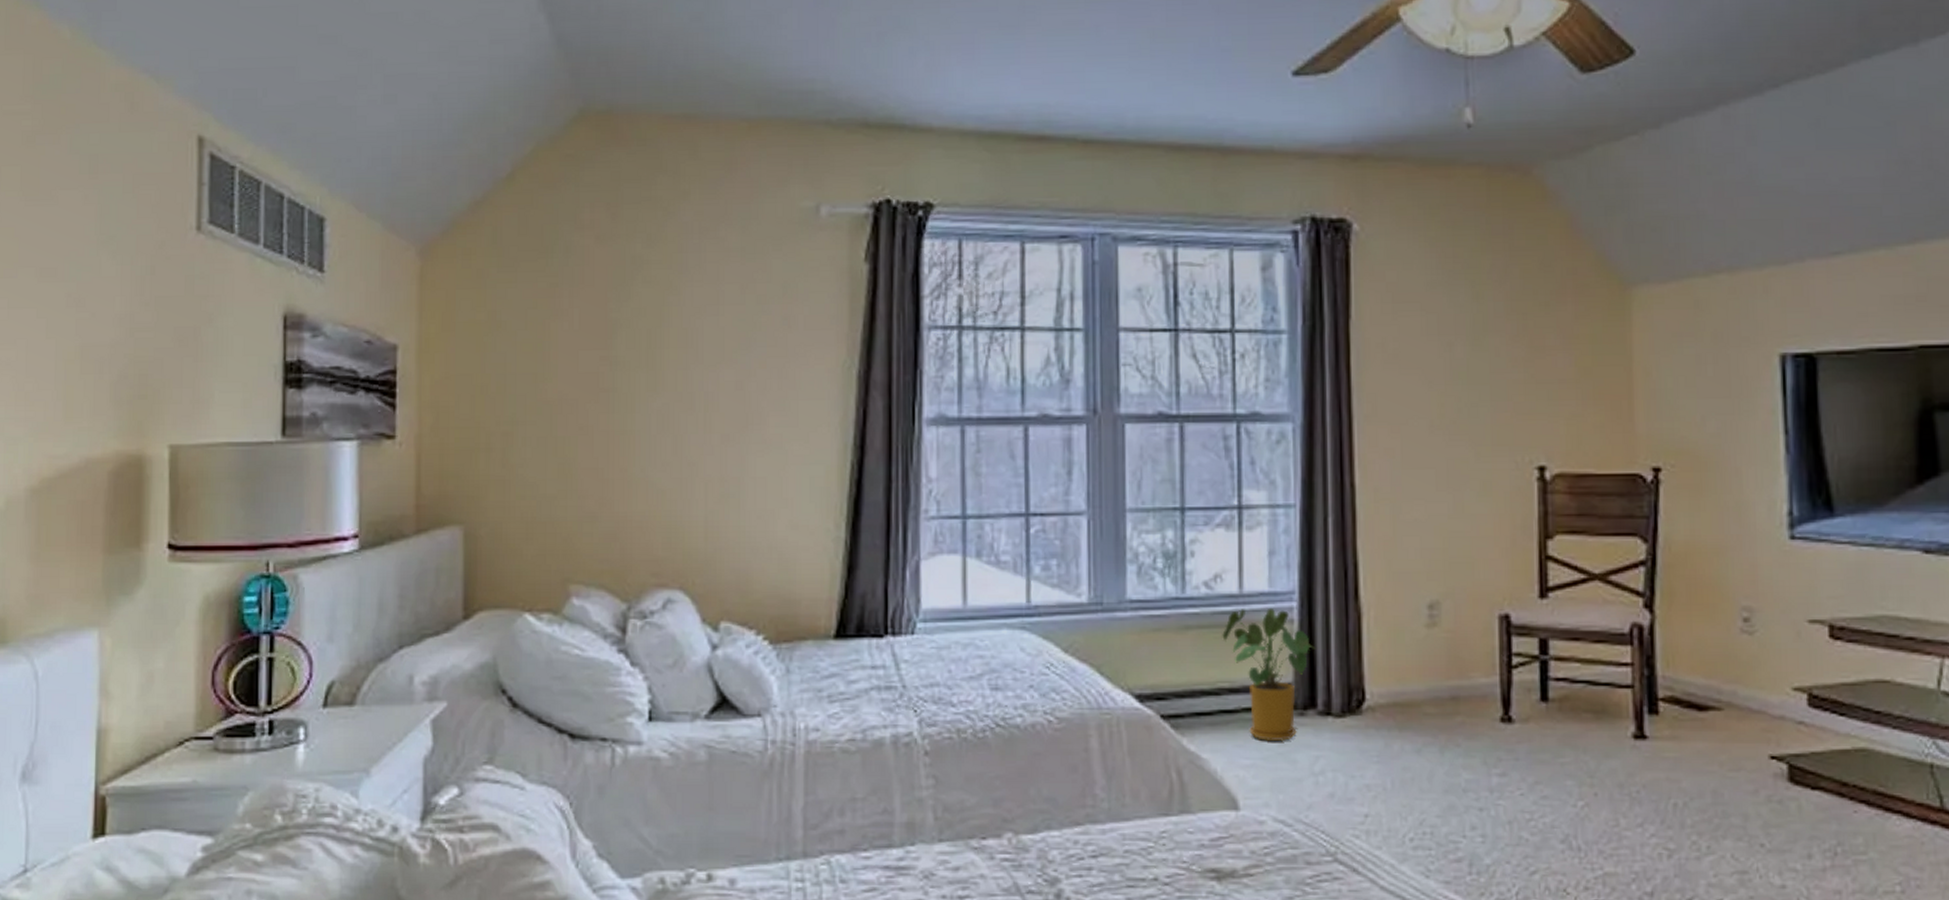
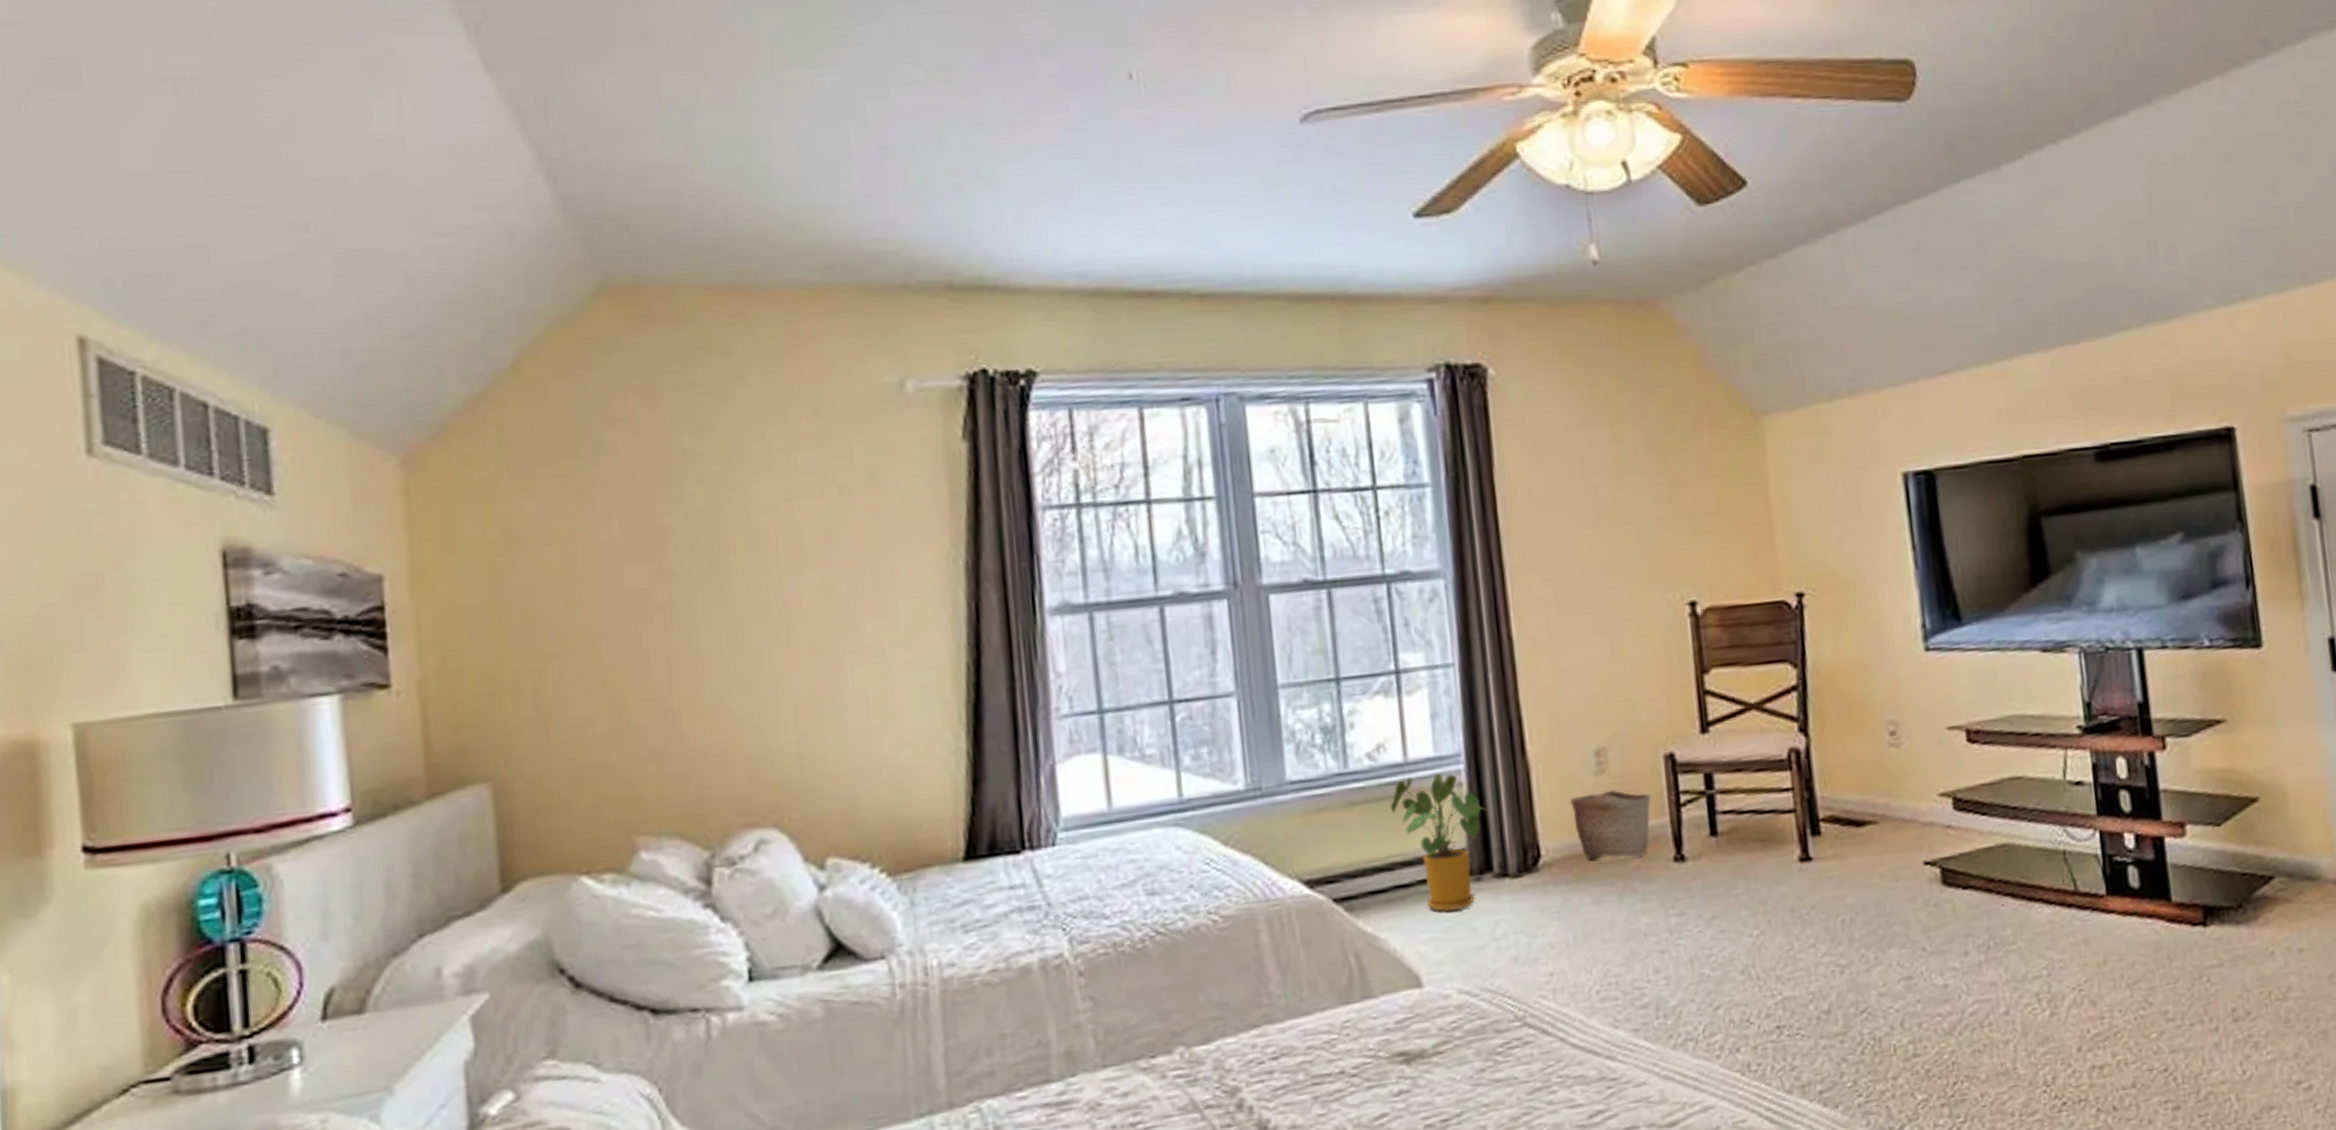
basket: none [1398,643,1482,713] -> present [1569,789,1652,861]

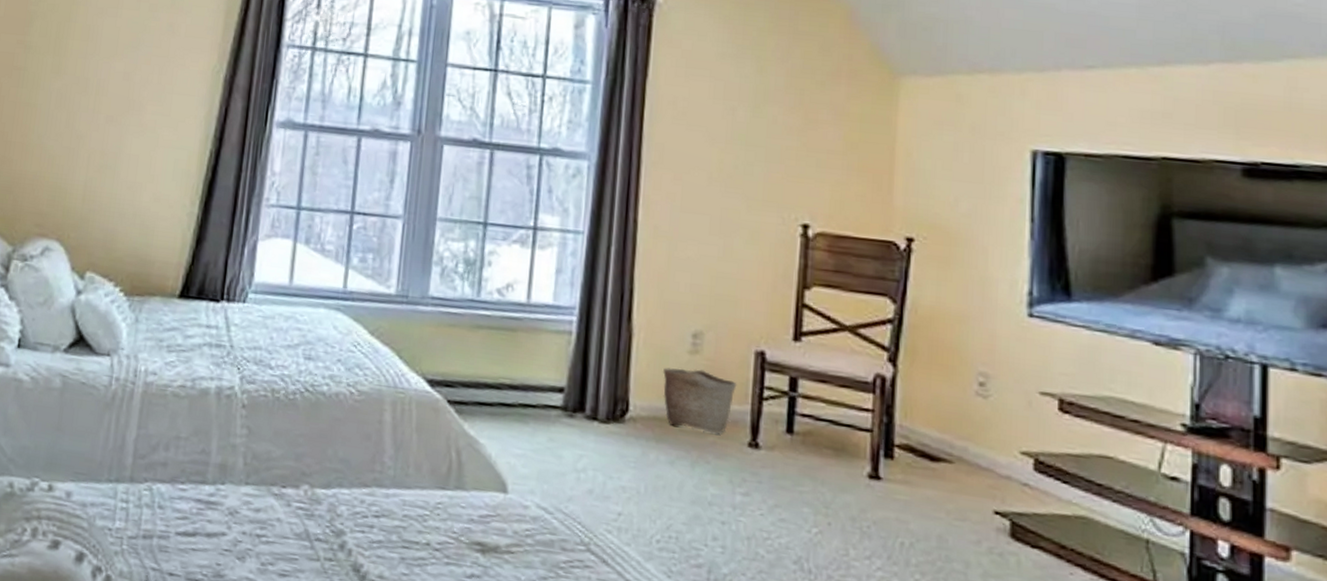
house plant: present [1390,772,1487,912] -> none [508,317,590,438]

